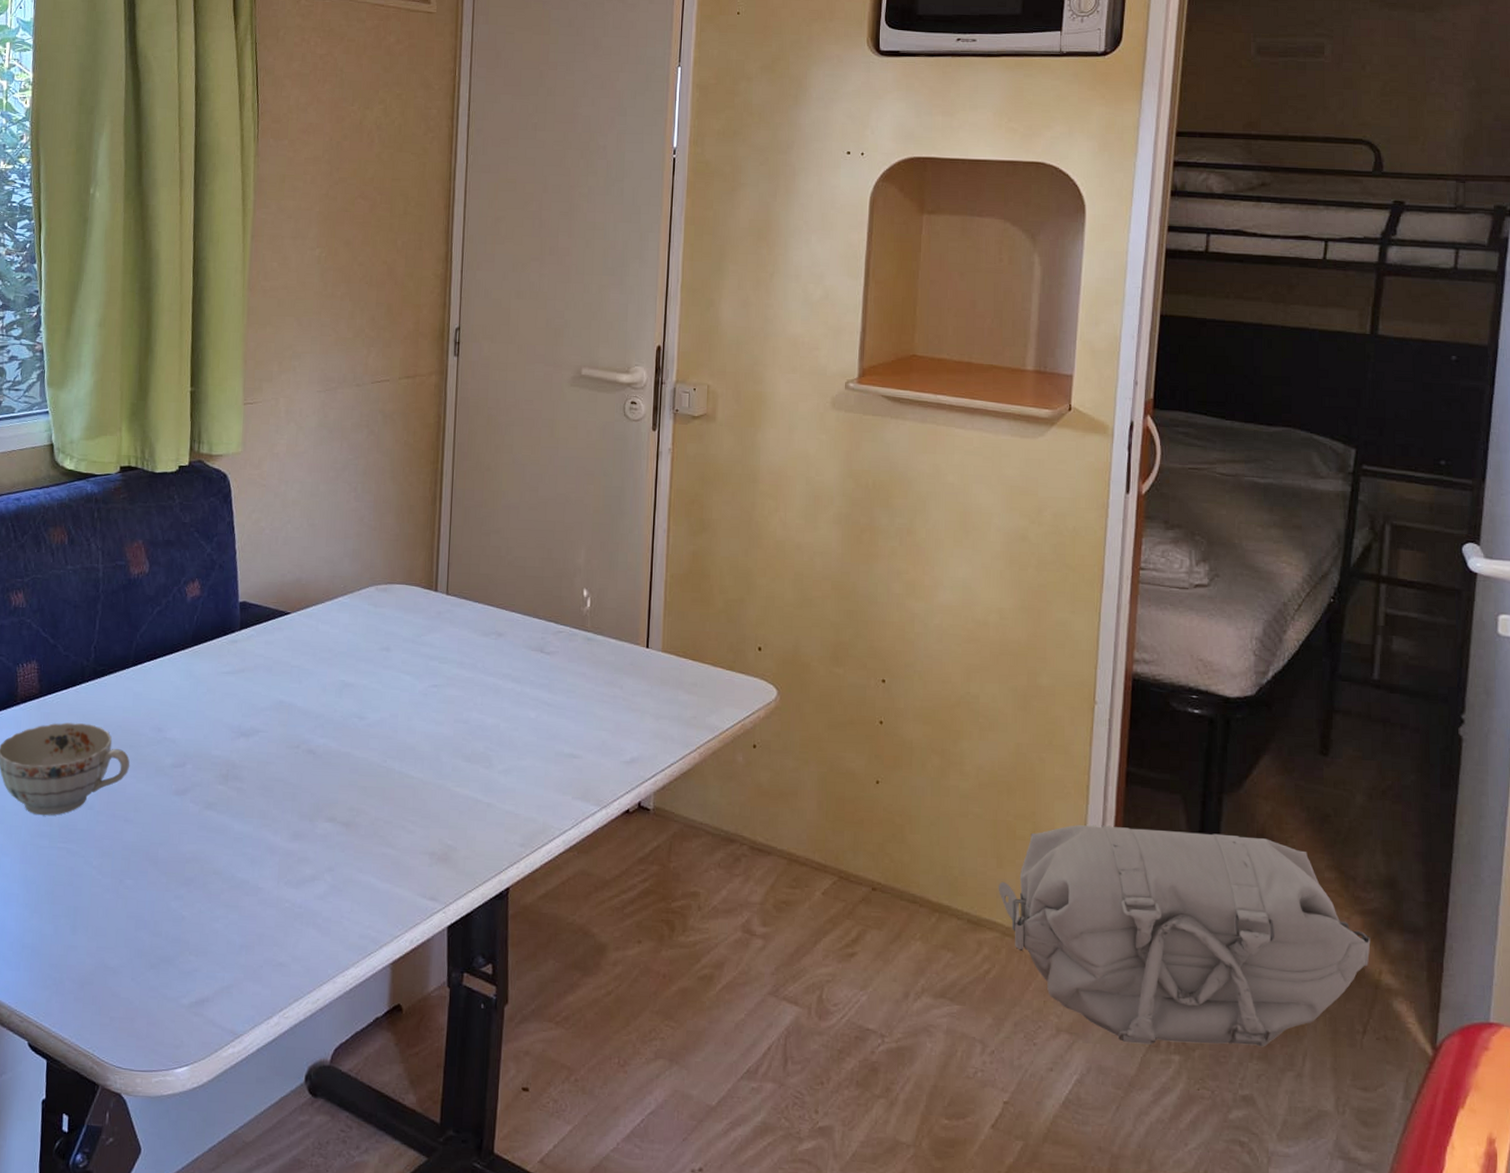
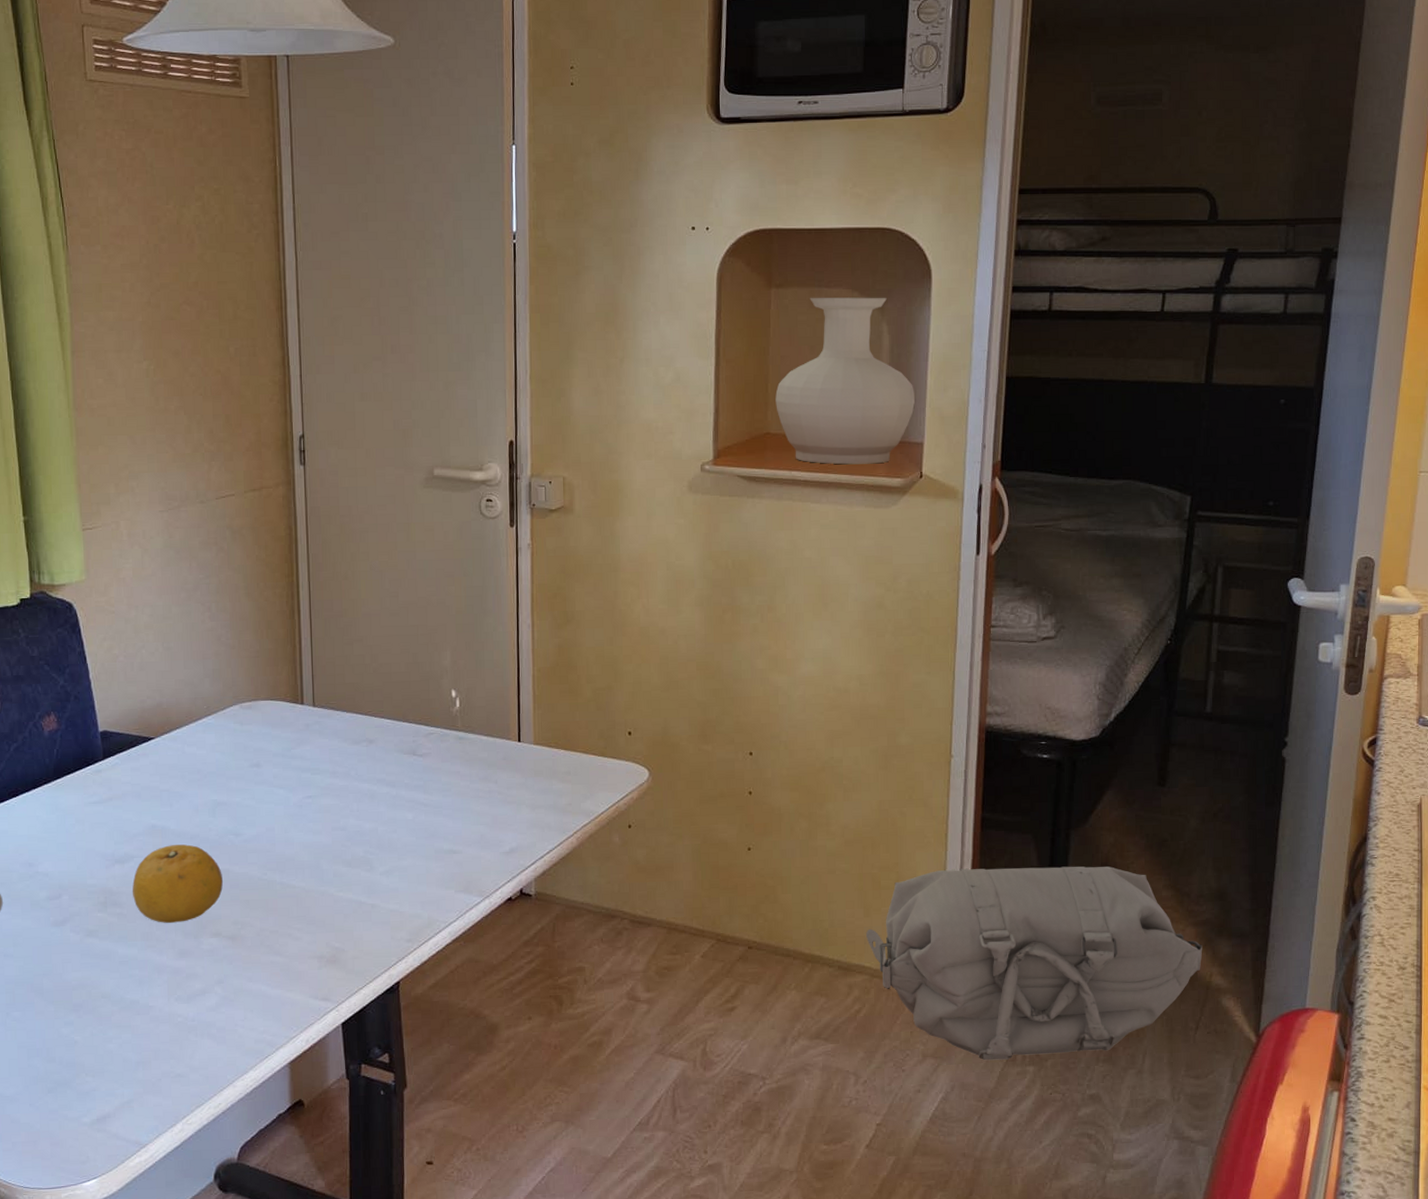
fruit: none [253,722,343,803] -> present [132,844,223,923]
vase: none [923,225,1065,393] -> present [775,297,915,465]

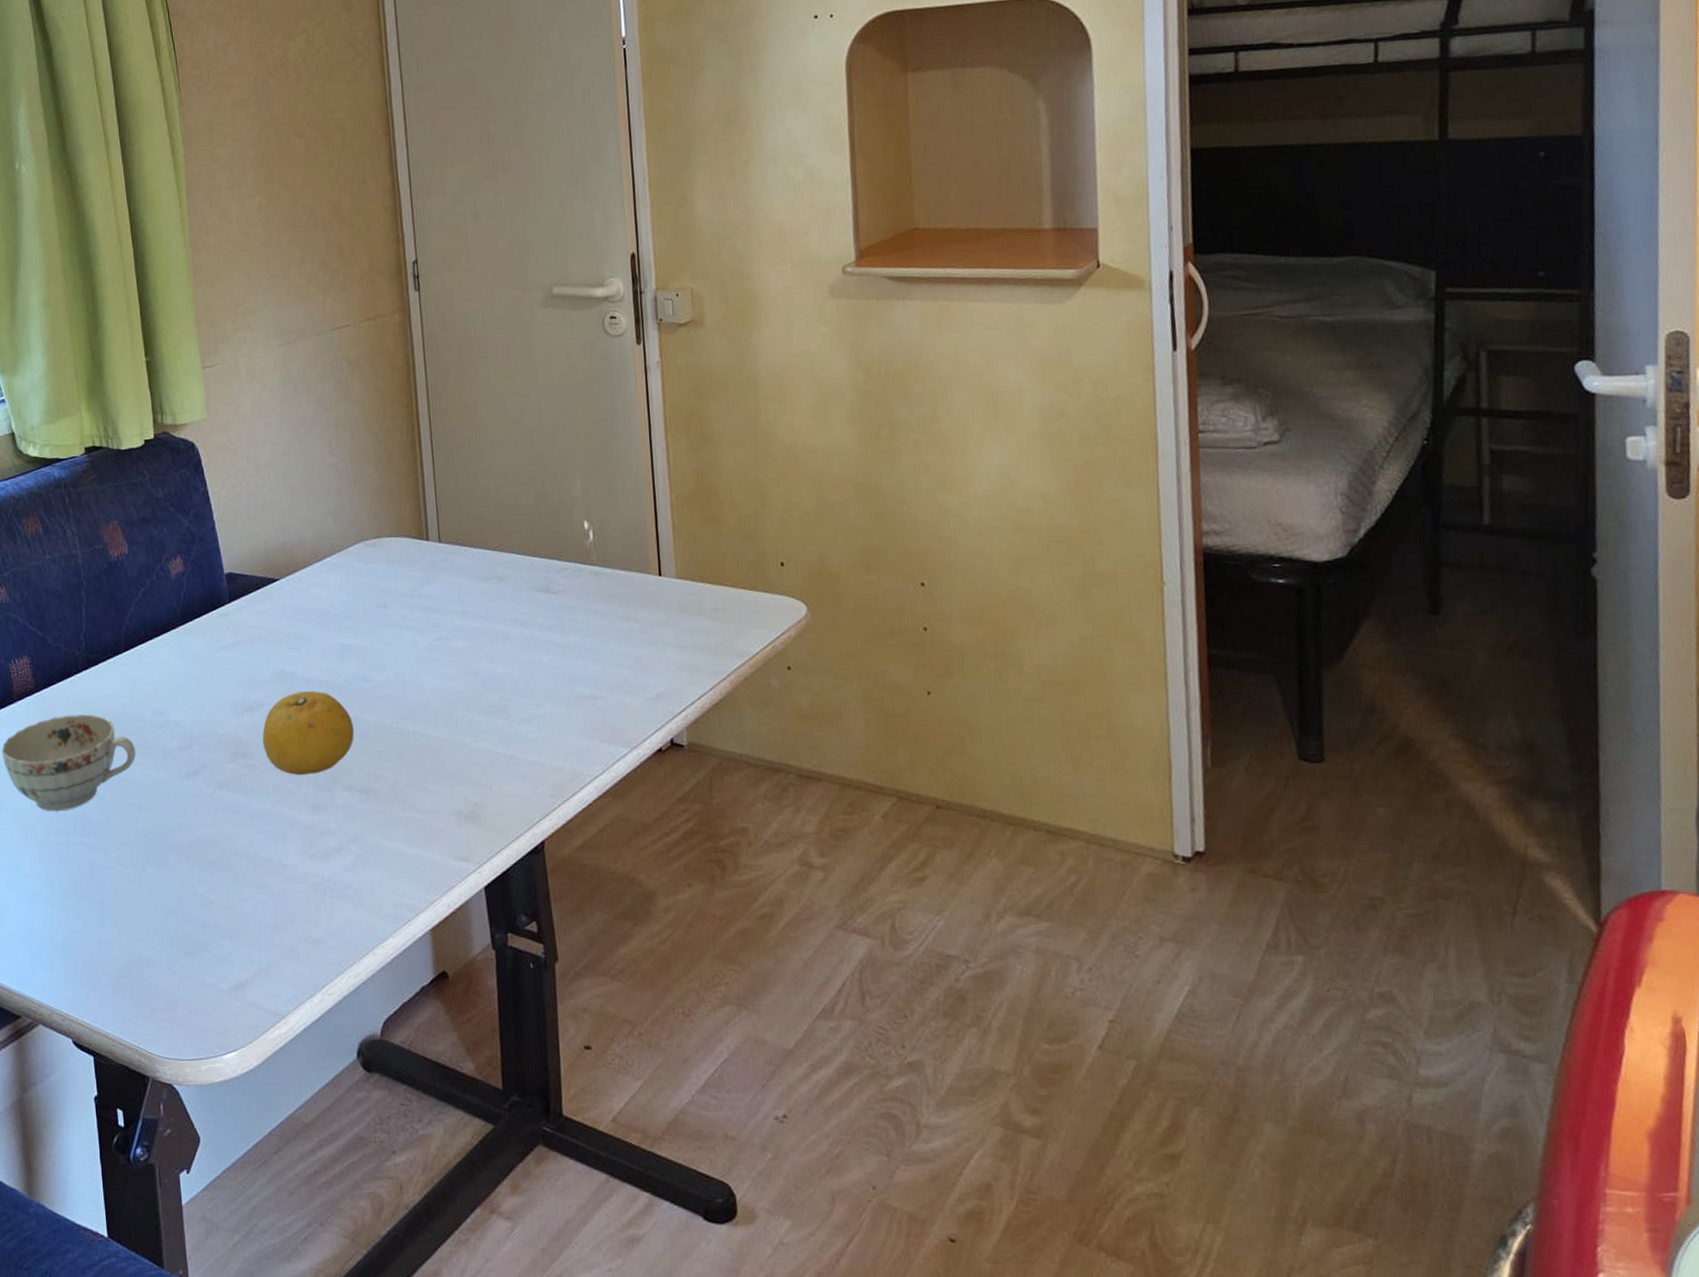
vase: present [775,297,915,465] -> none [921,73,1084,258]
duffel bag: present [866,866,1203,1061] -> none [1077,711,1512,947]

